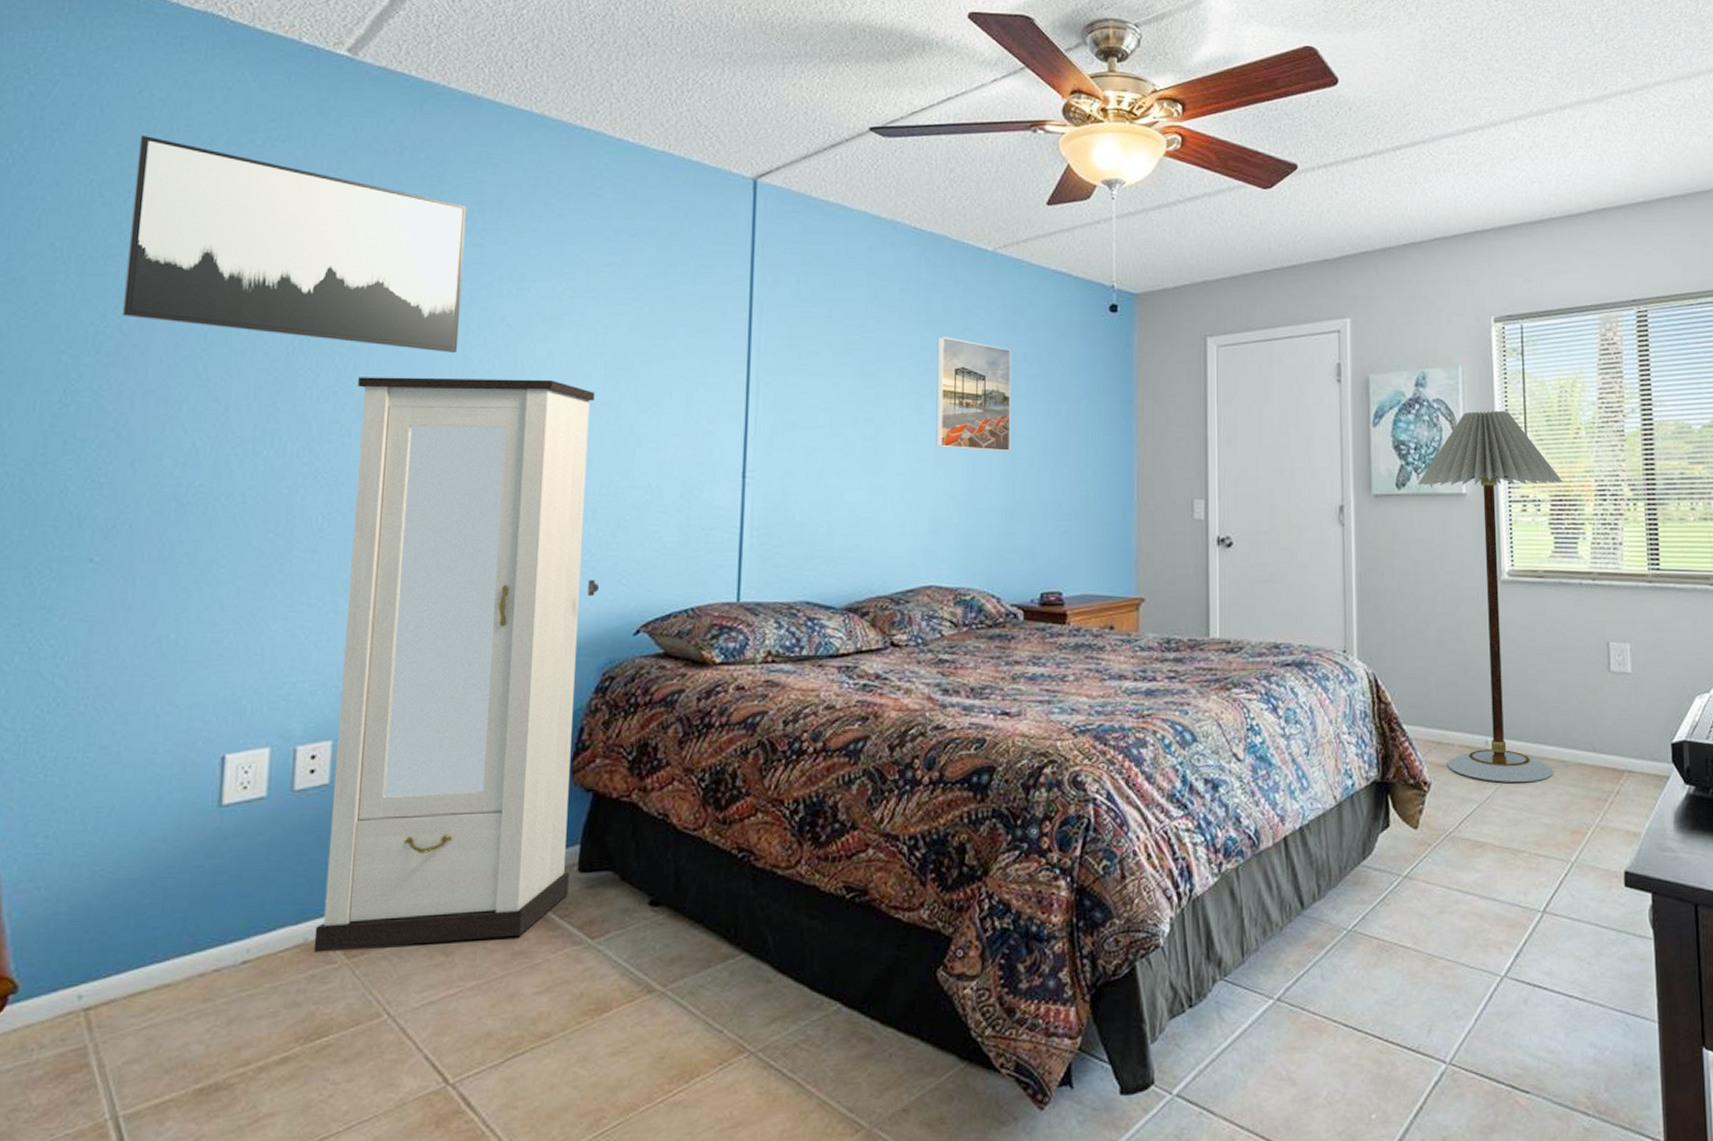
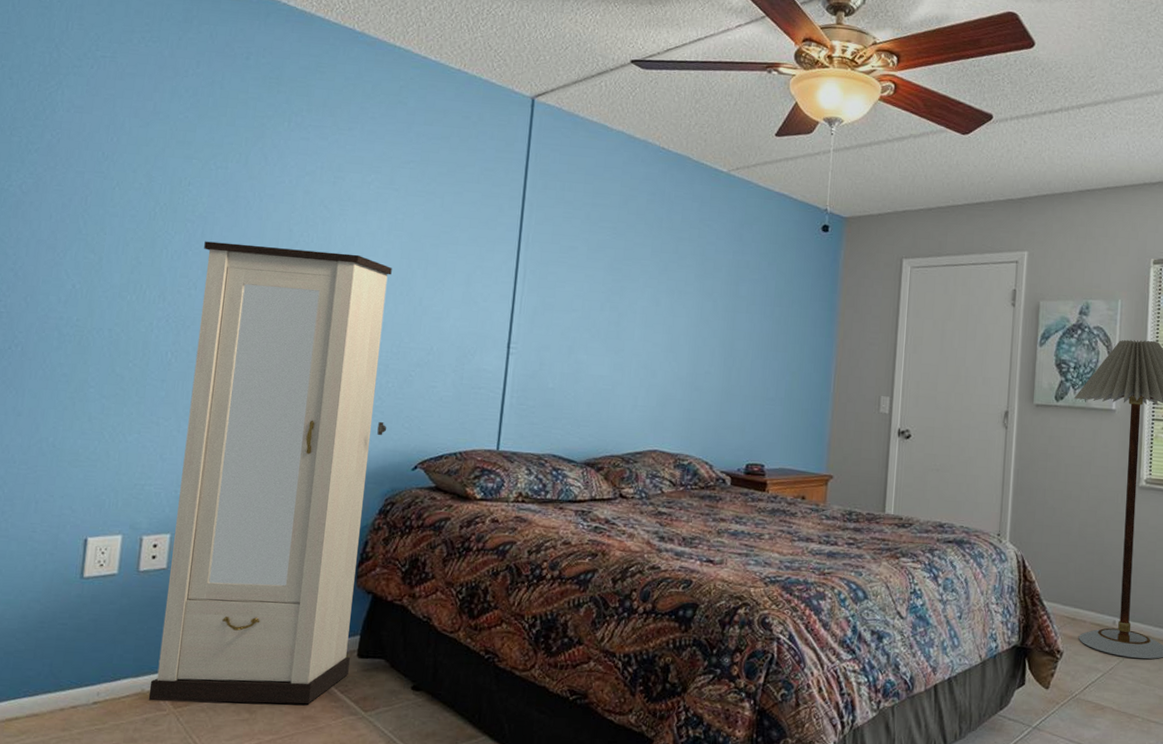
wall art: present [121,134,467,353] -> none [22,29,298,227]
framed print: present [936,337,1012,452] -> none [668,242,737,344]

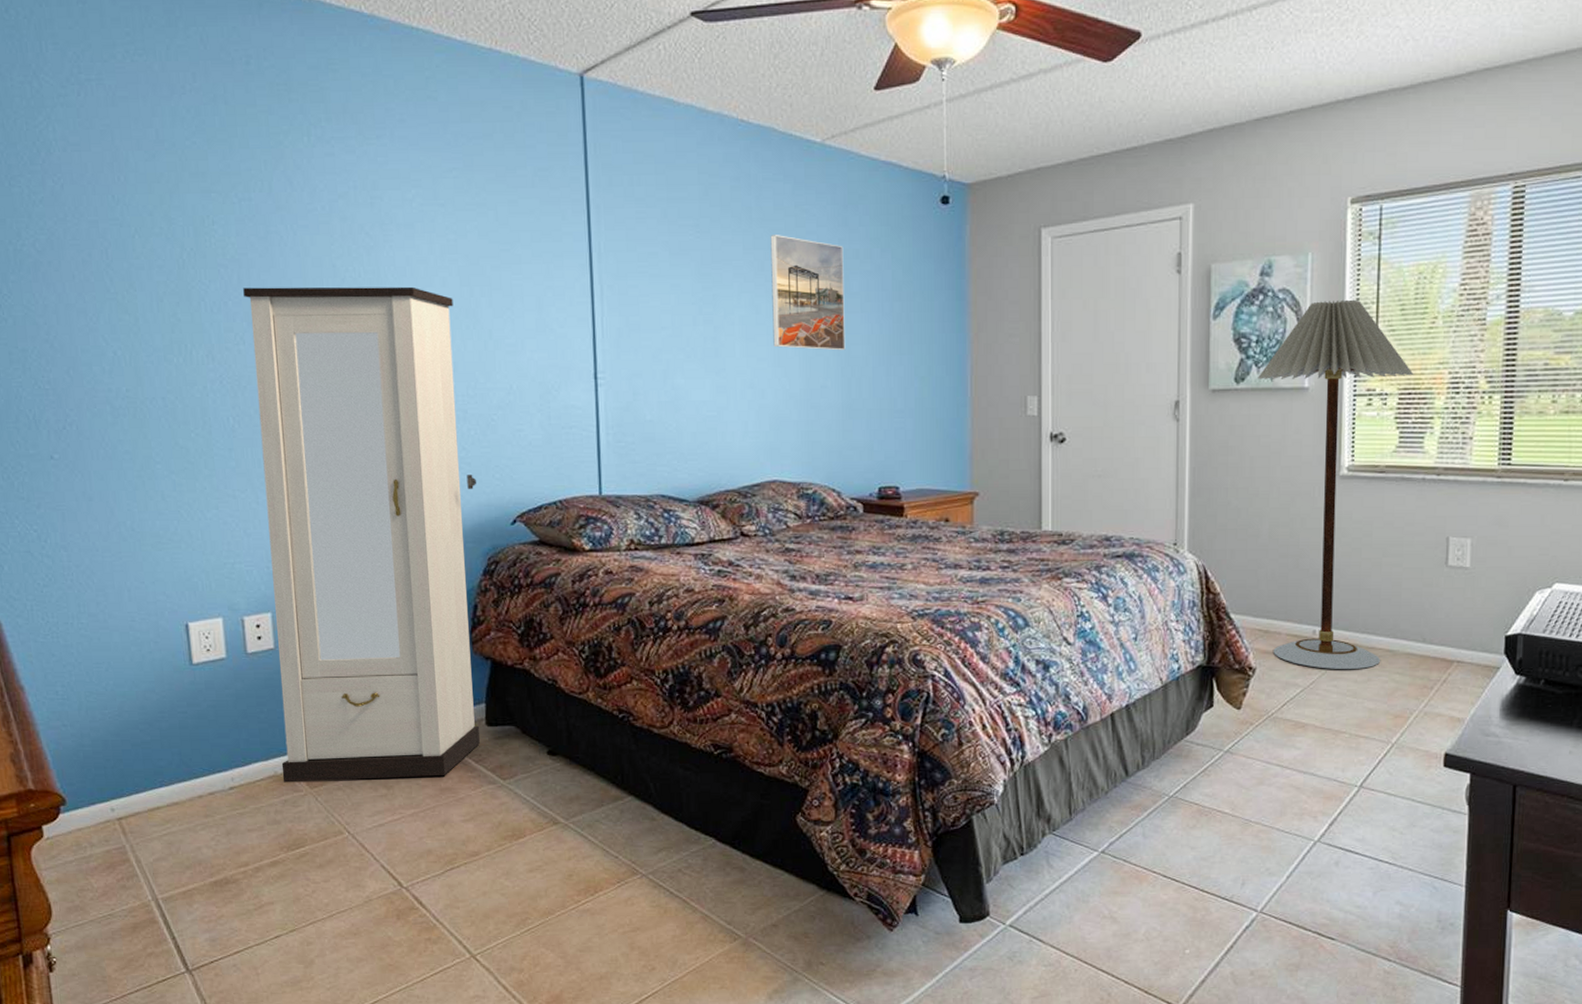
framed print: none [668,242,737,344] -> present [770,235,846,351]

